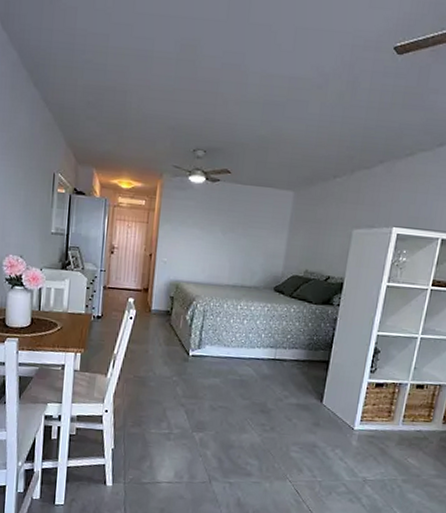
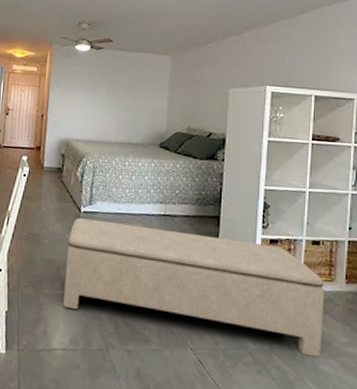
bench: none [169,361,422,488] -> present [63,218,325,358]

